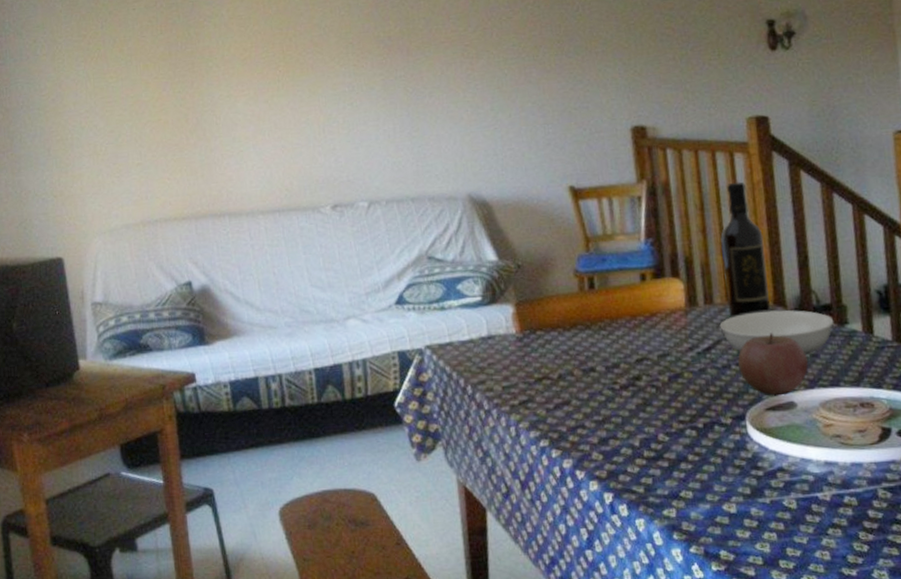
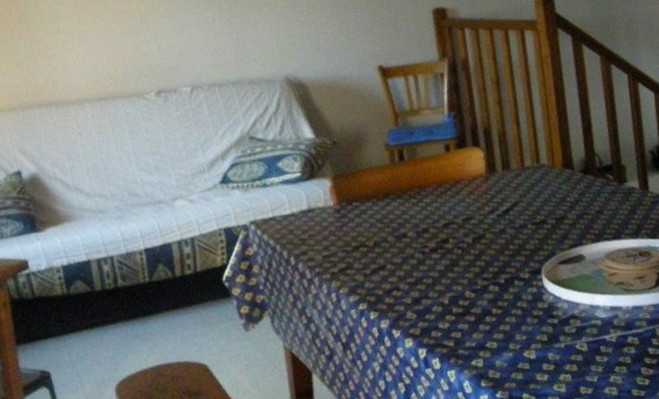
bowl: present [719,310,834,356] -> none [516,171,615,213]
wine bottle: present [720,182,771,319] -> none [514,57,560,182]
apple: present [738,333,808,395] -> none [533,193,594,250]

